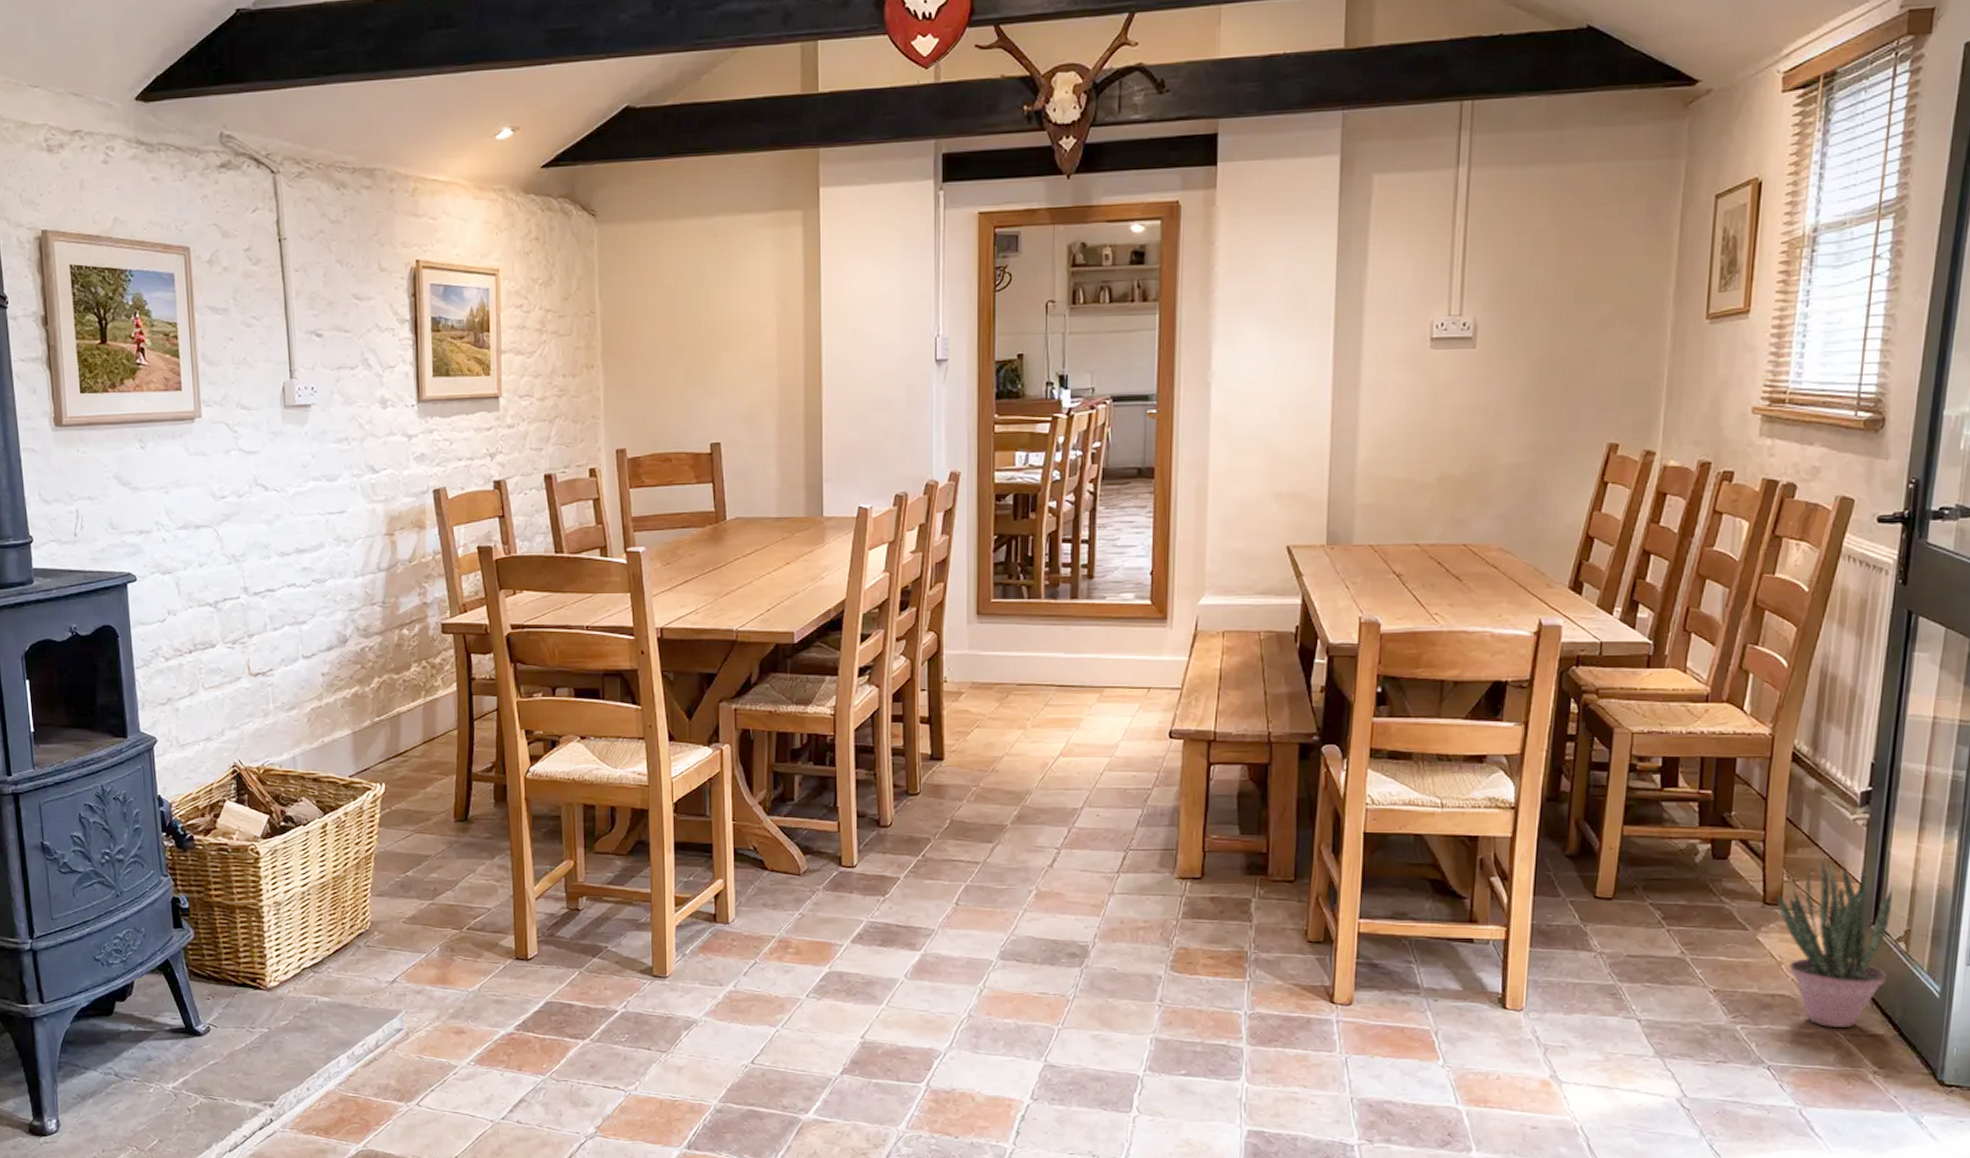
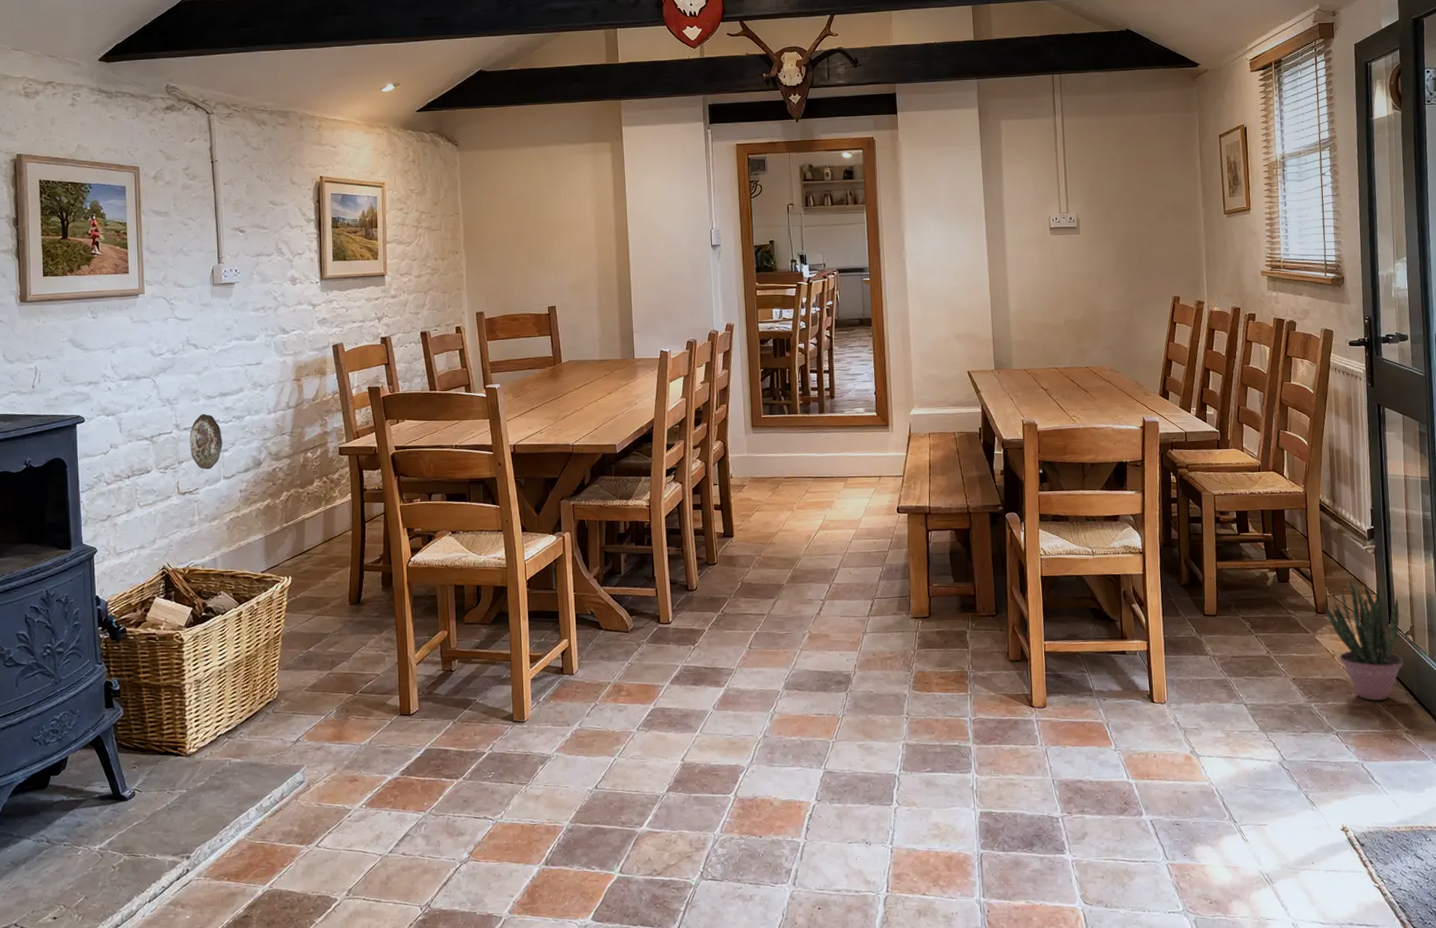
decorative plate: none [260,574,300,646] -> present [189,413,223,470]

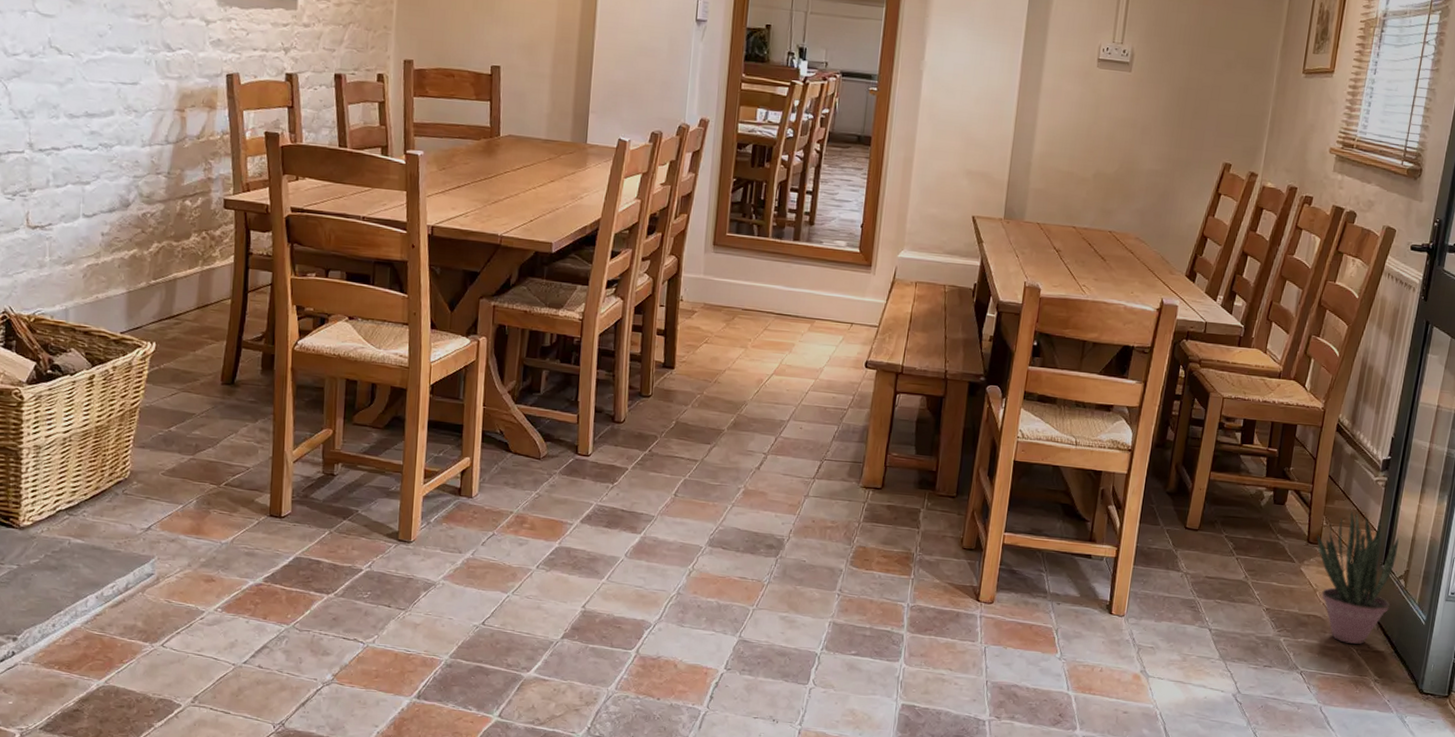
decorative plate: present [189,413,223,470] -> none [44,134,85,204]

